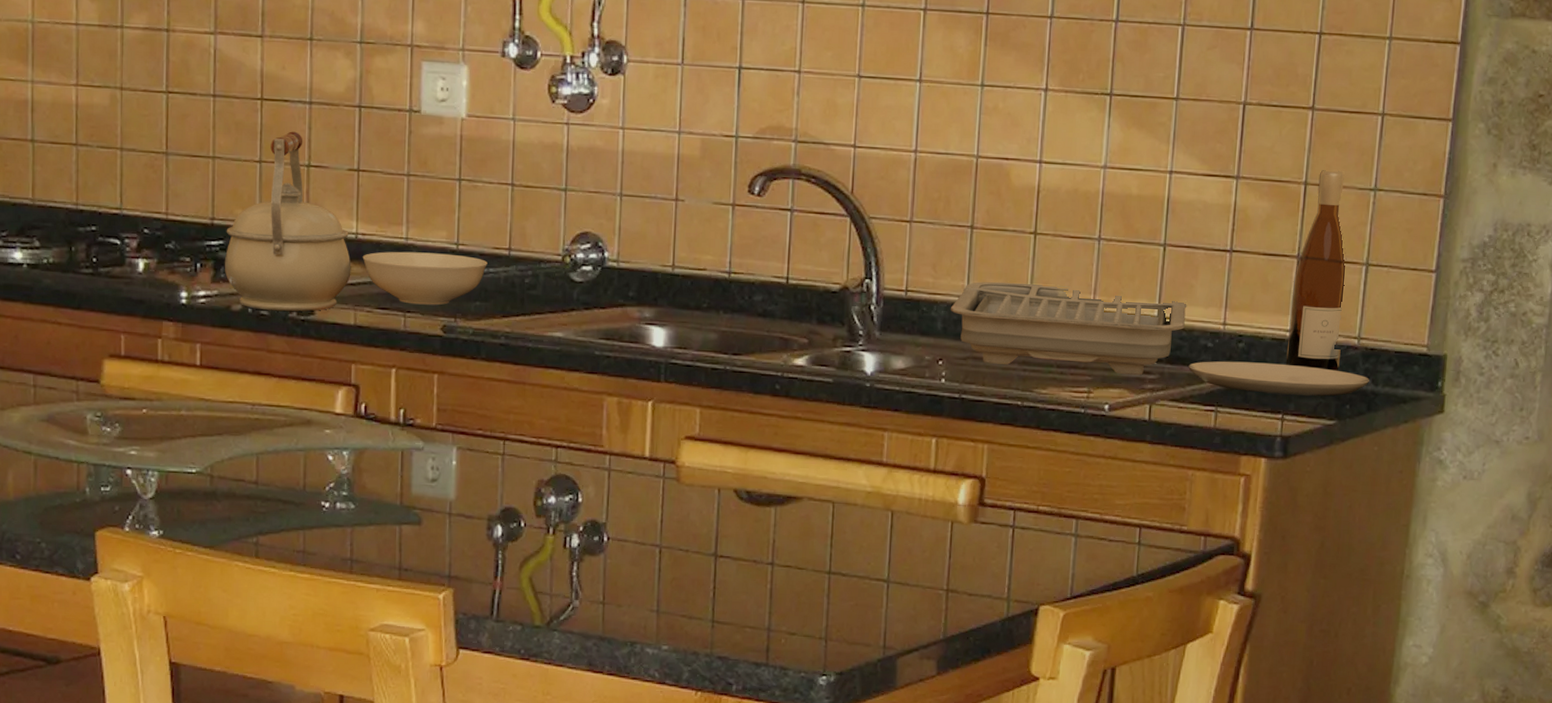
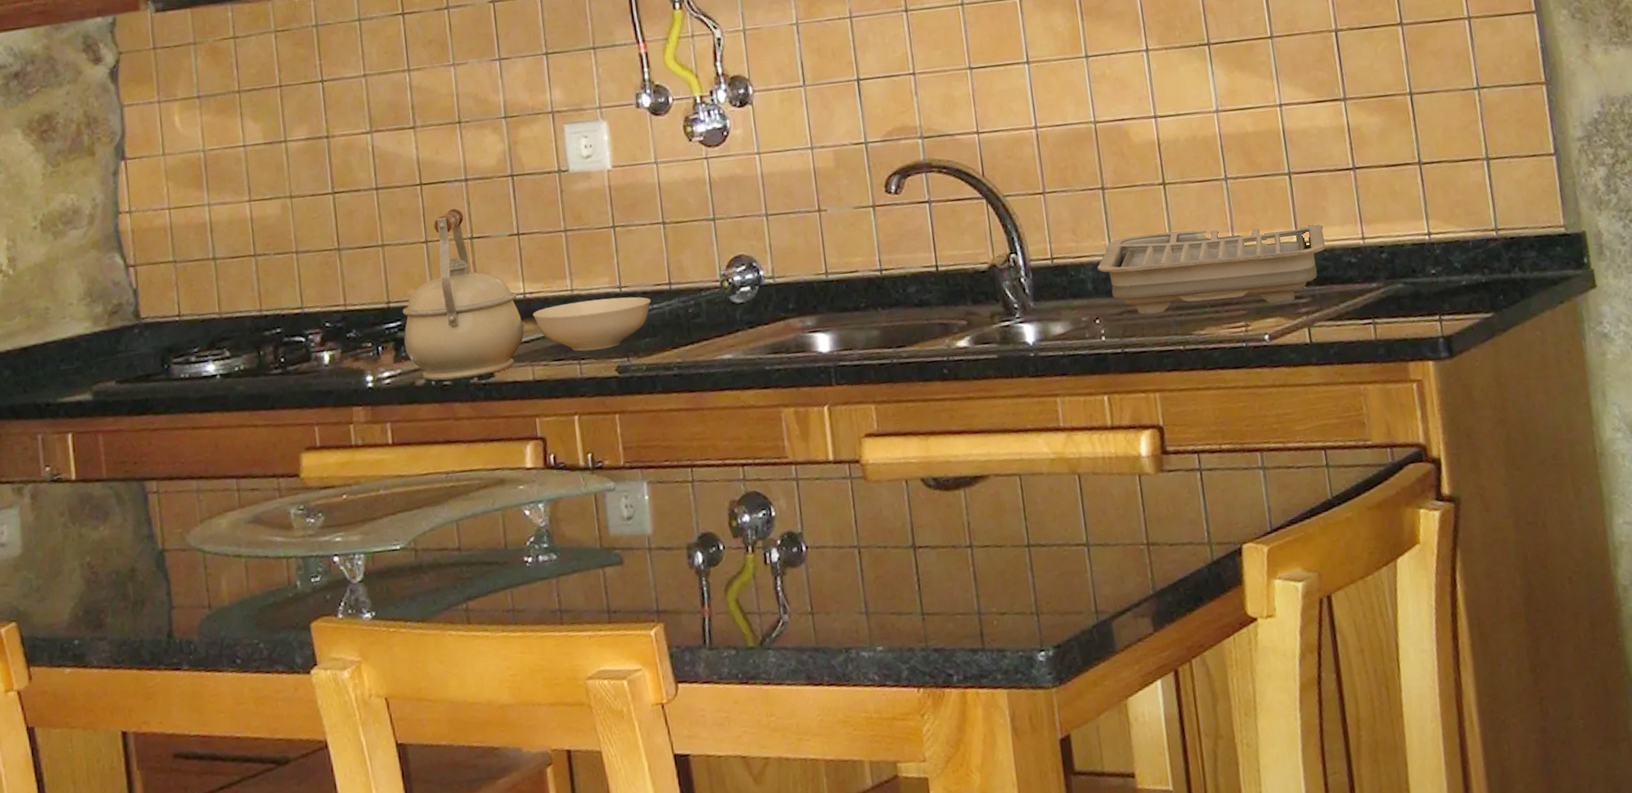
plate: present [1188,361,1369,397] -> none [1337,263,1516,300]
bottle: present [1285,170,1348,371] -> none [1420,76,1484,268]

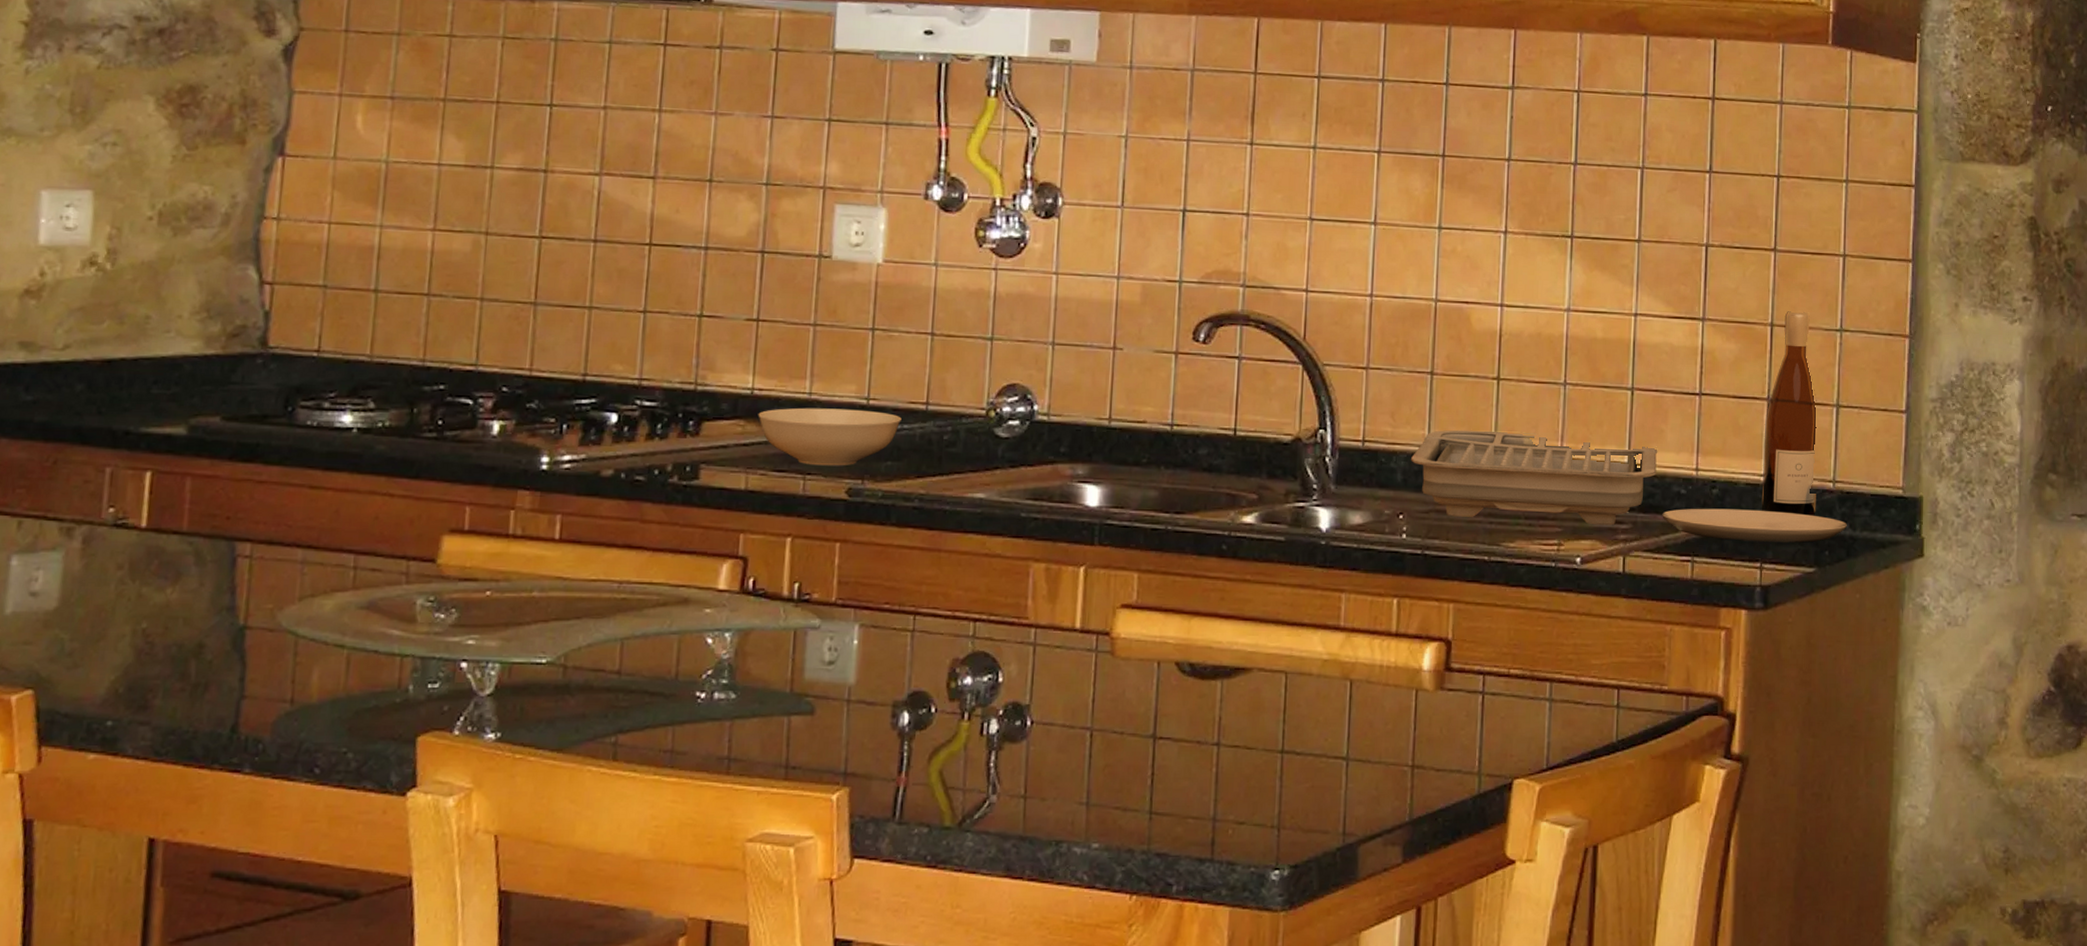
kettle: present [402,208,524,381] -> none [595,278,745,477]
plate: none [1337,263,1516,300] -> present [1662,508,1847,543]
bottle: none [1420,76,1484,268] -> present [1761,311,1818,516]

